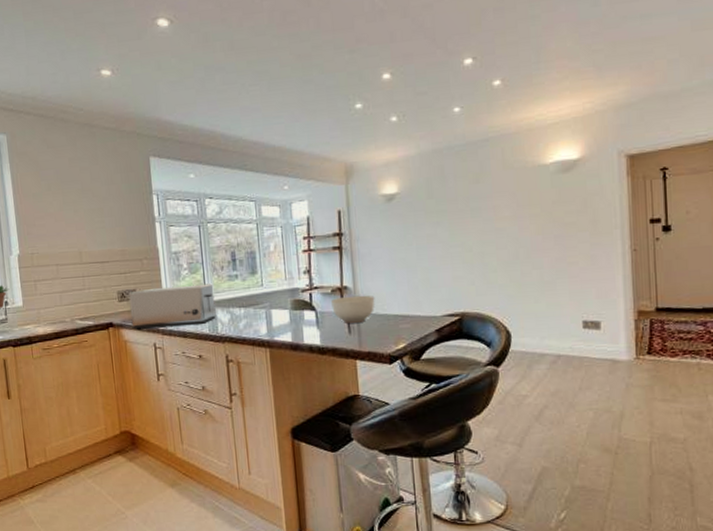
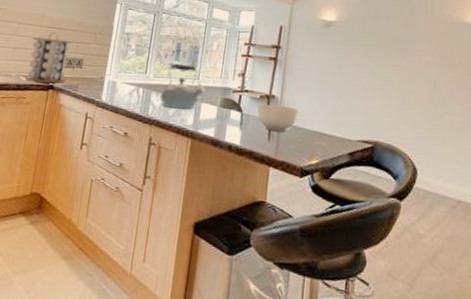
spice rack: none [77,267,123,324] -> present [26,32,72,84]
toaster: present [128,283,216,330] -> none [70,60,154,104]
kettle: none [226,273,273,321] -> present [160,64,207,110]

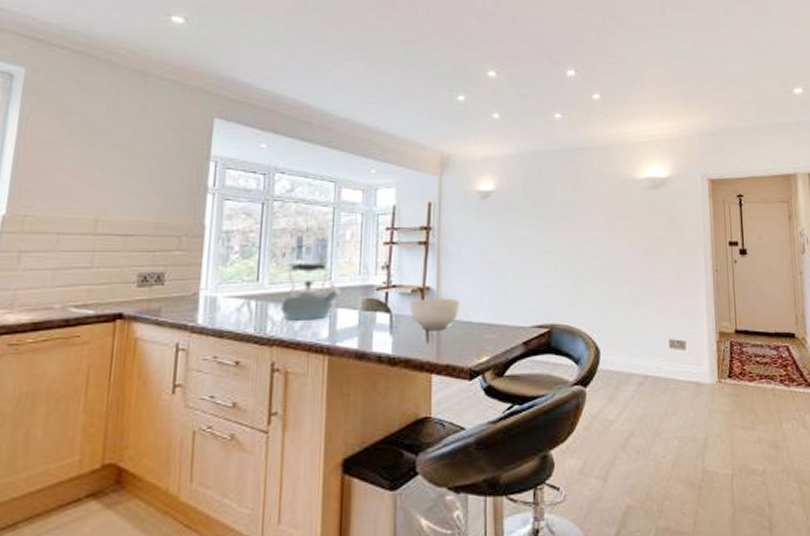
spice rack: present [26,32,72,84] -> none [77,241,145,313]

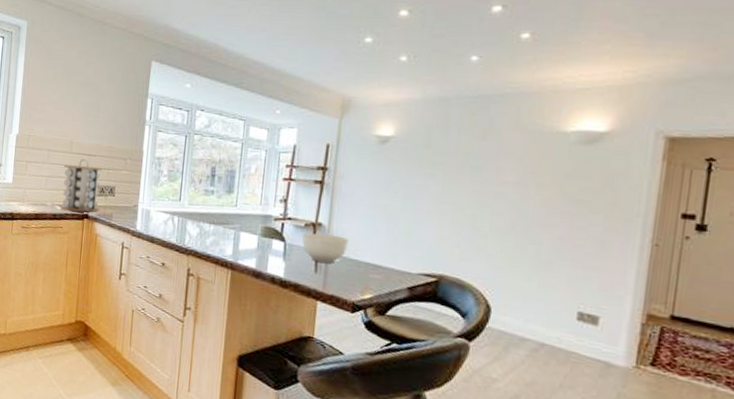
spice rack: none [77,241,145,313] -> present [61,159,103,213]
kettle: present [280,262,342,321] -> none [196,190,245,240]

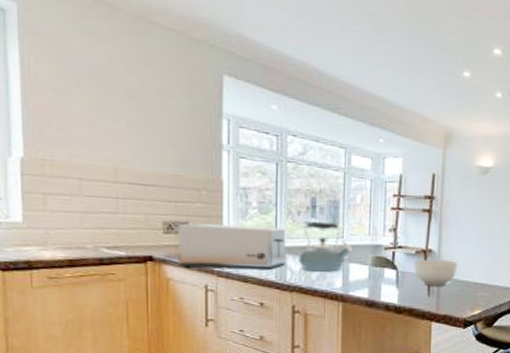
spice rack: present [61,159,103,213] -> none [108,189,168,255]
toaster: none [105,188,189,234] -> present [178,223,286,271]
kettle: none [196,190,245,240] -> present [298,221,354,272]

